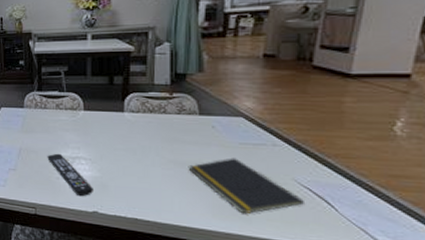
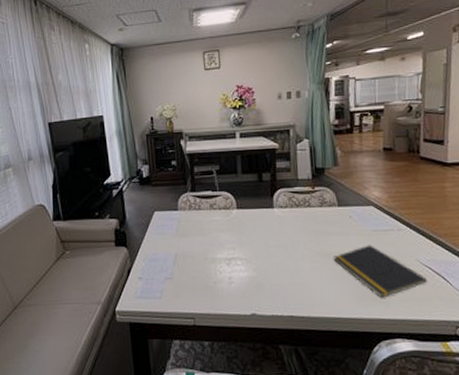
remote control: present [47,153,93,197] -> none [203,256,250,300]

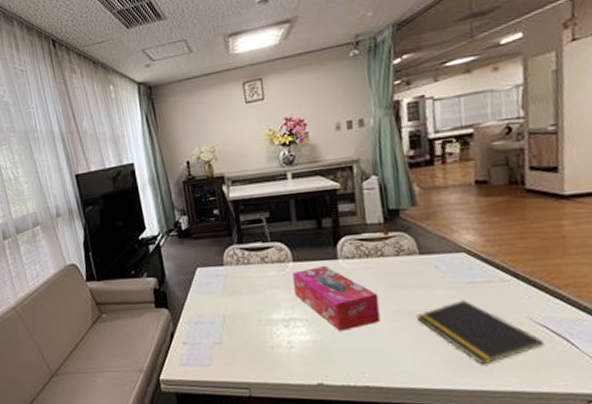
tissue box: none [236,213,305,269] -> present [292,265,380,331]

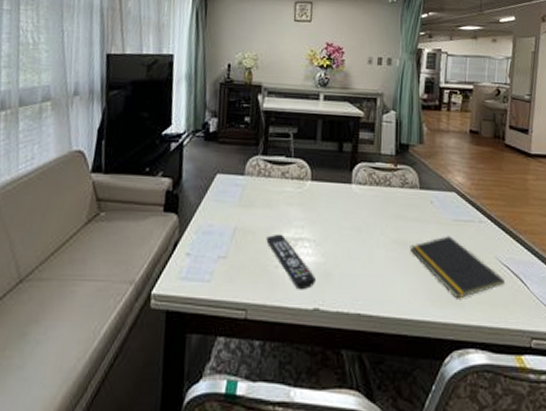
remote control: none [257,316,315,368] -> present [266,234,315,290]
tissue box: present [292,265,380,331] -> none [308,188,381,256]

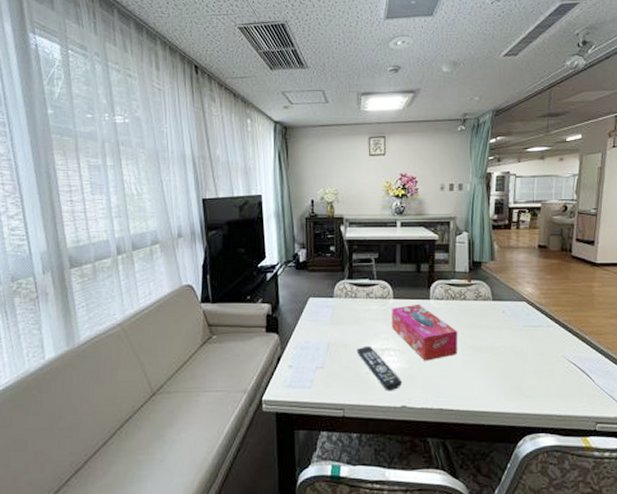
tissue box: none [308,188,381,256] -> present [392,304,458,361]
notepad: present [409,236,506,299] -> none [484,340,573,393]

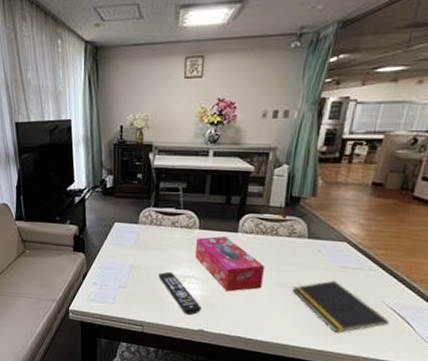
notepad: none [484,340,573,393] -> present [292,280,390,333]

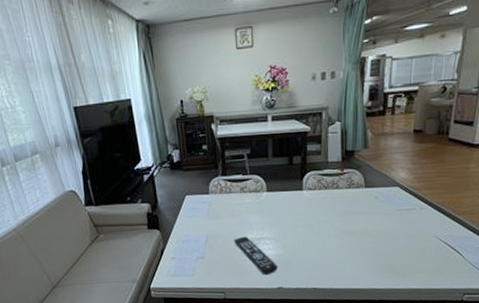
tissue box: present [195,236,265,292] -> none [266,195,331,247]
notepad: present [292,280,390,333] -> none [356,223,443,271]

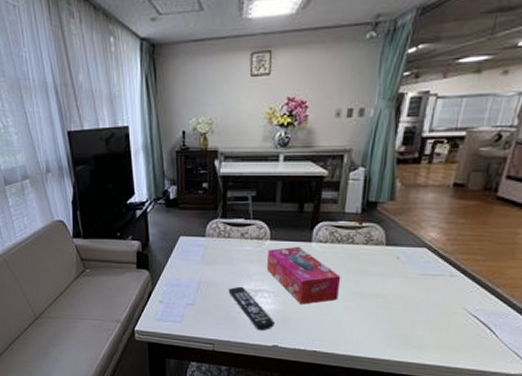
tissue box: none [266,195,331,247] -> present [267,246,341,305]

